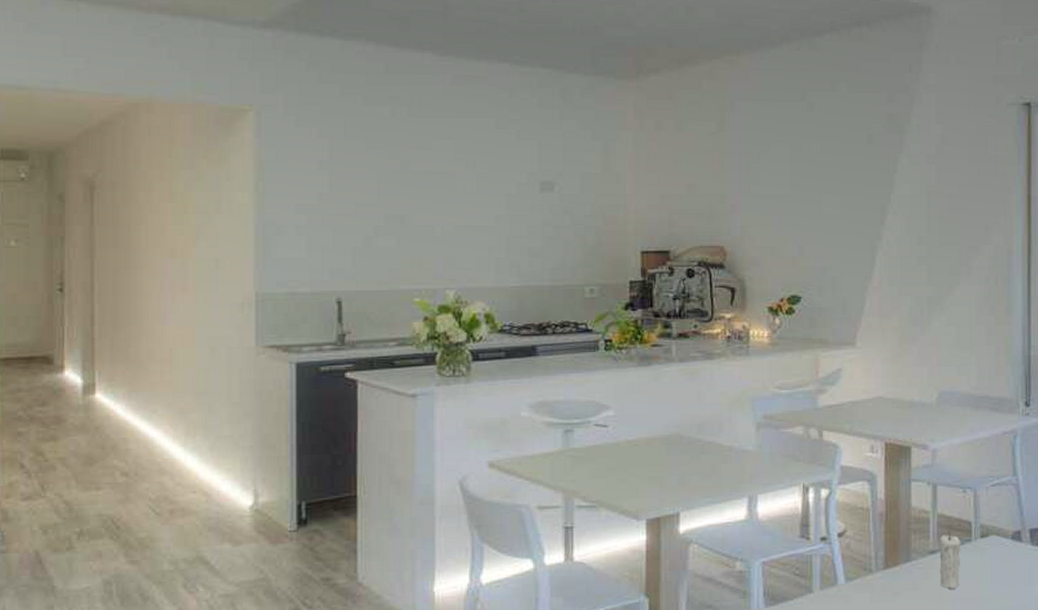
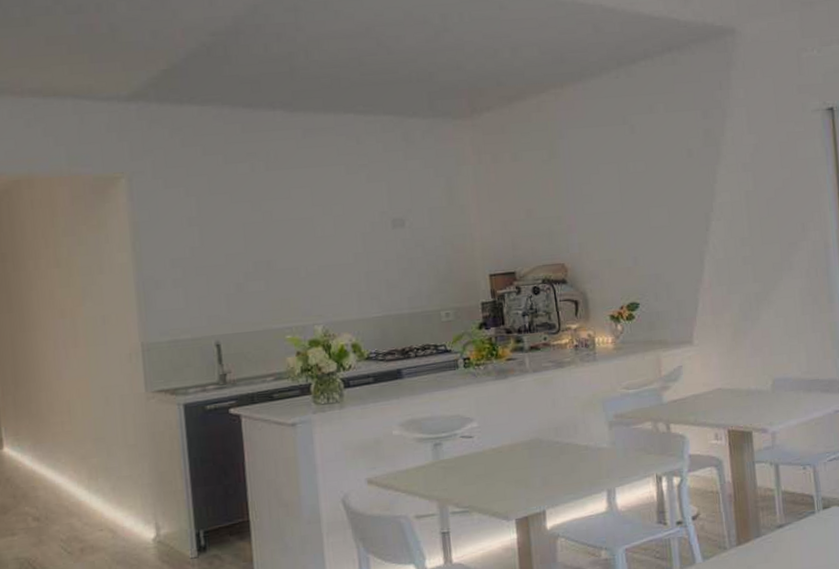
candle: present [939,531,962,589] -> none [785,505,808,559]

